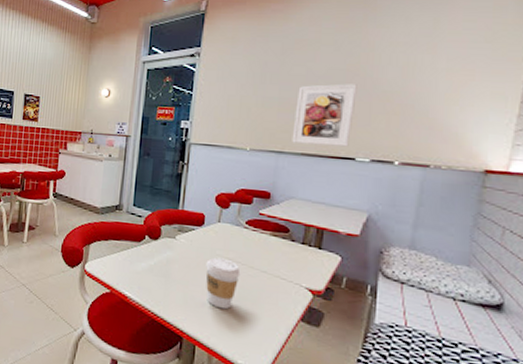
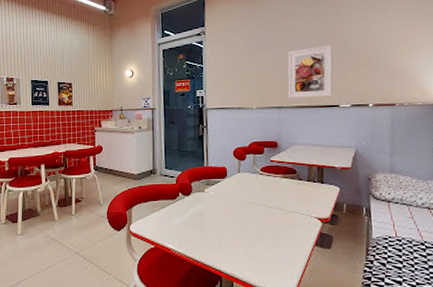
coffee cup: present [205,257,241,310] -> none [233,203,262,247]

